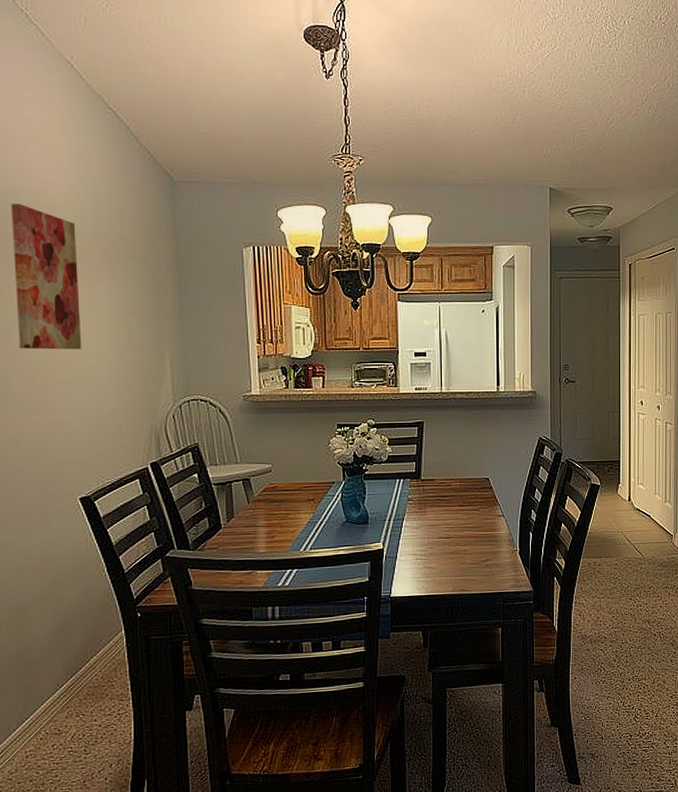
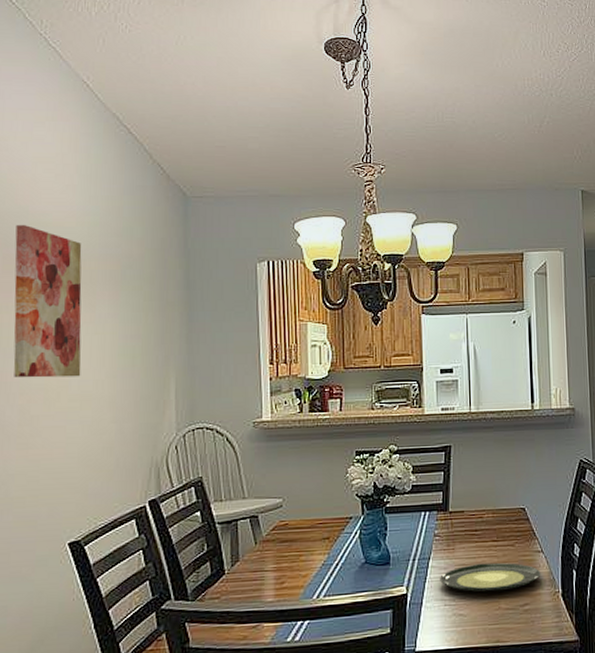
plate: none [412,524,501,549] -> present [440,562,541,592]

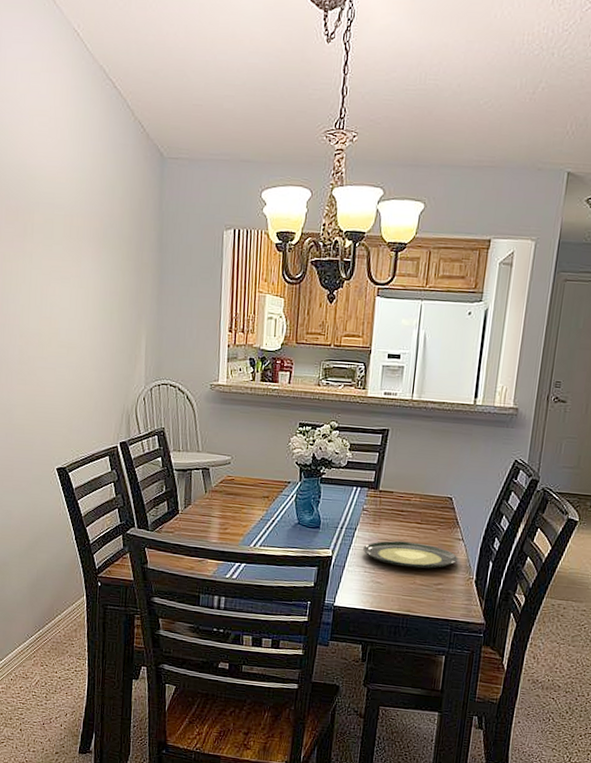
wall art: present [13,225,82,378] -> none [15,178,71,326]

